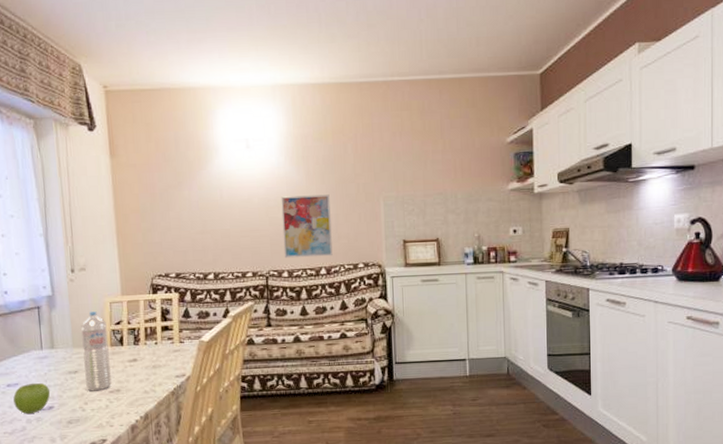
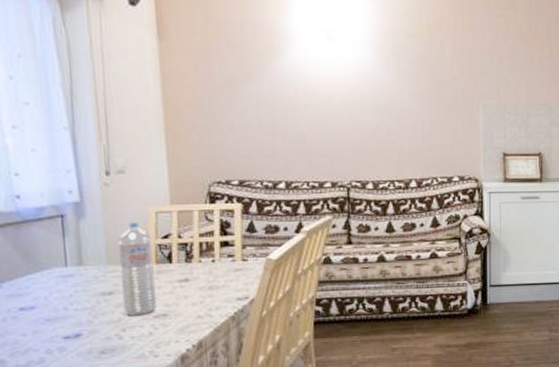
fruit: present [13,383,51,414] -> none [28,306,78,343]
wall art: present [281,194,333,259] -> none [367,98,425,168]

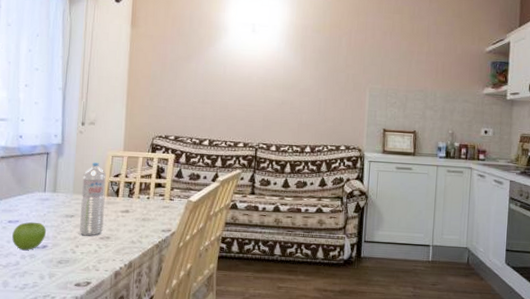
fruit: none [28,306,78,343] -> present [12,222,47,250]

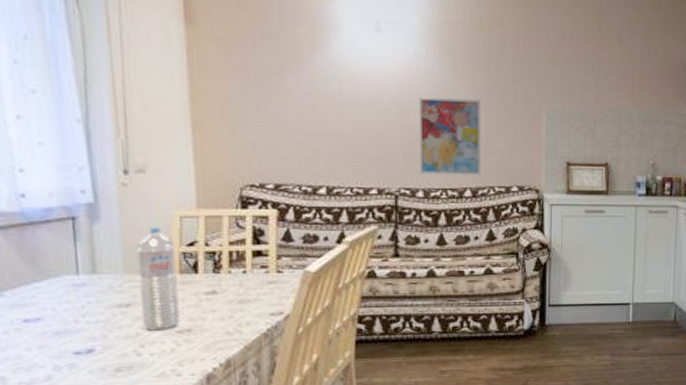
fruit: present [12,222,47,250] -> none [33,319,90,358]
wall art: none [274,78,321,137] -> present [419,97,481,176]

